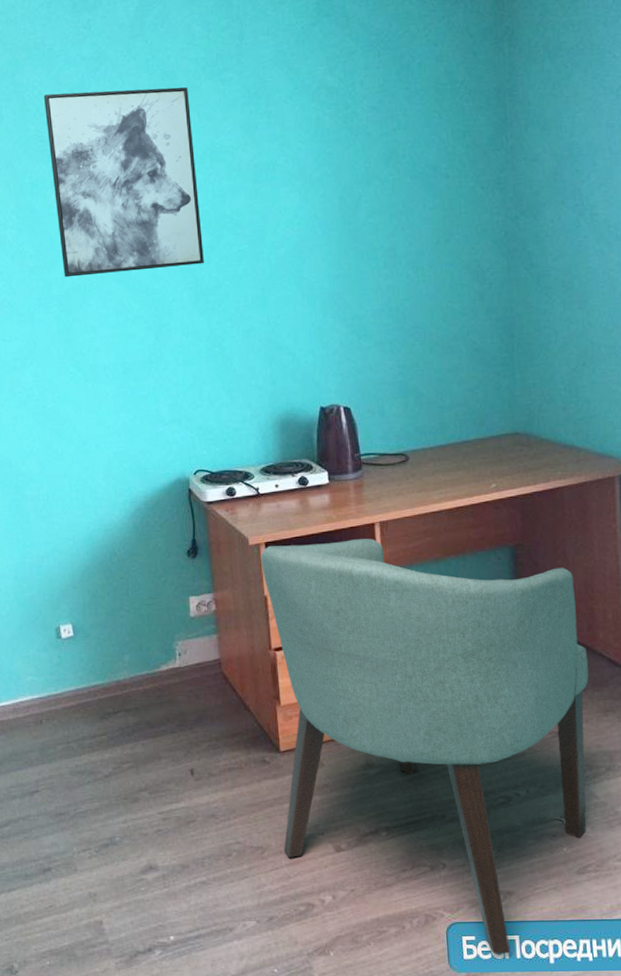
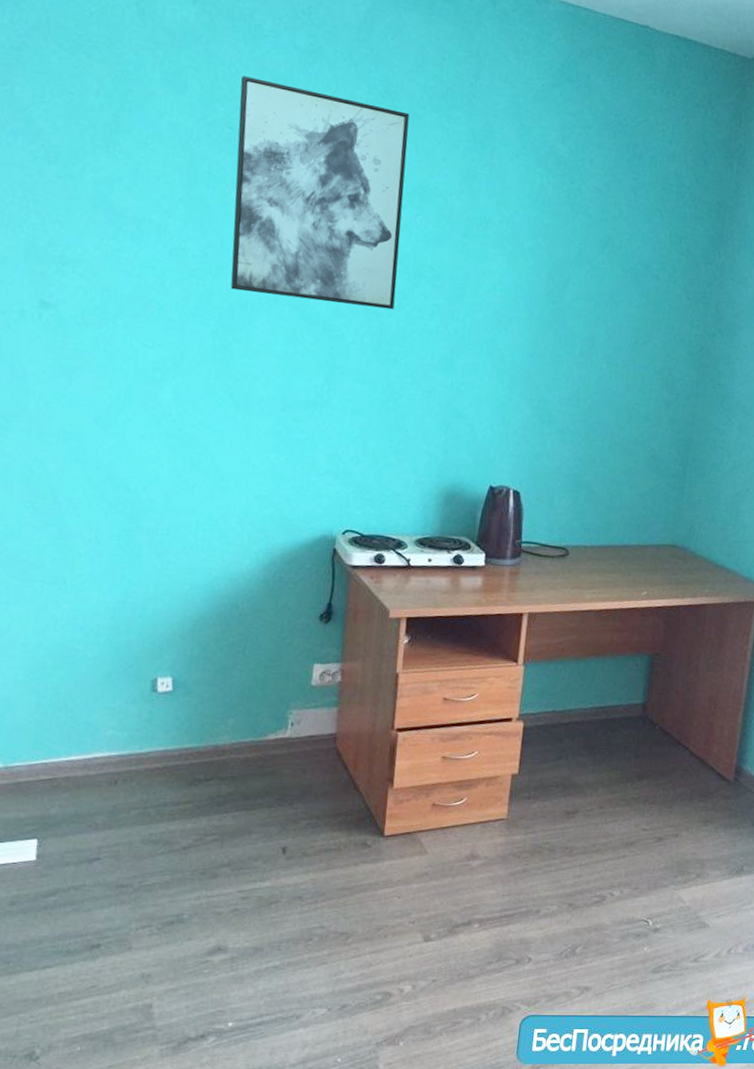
chair: present [261,538,589,954] -> none [370,621,701,1047]

